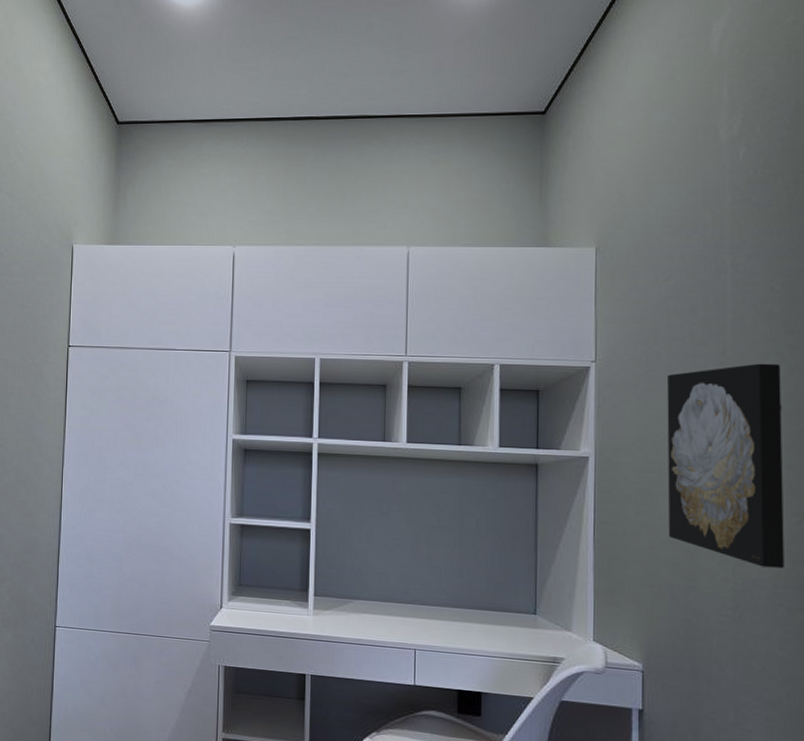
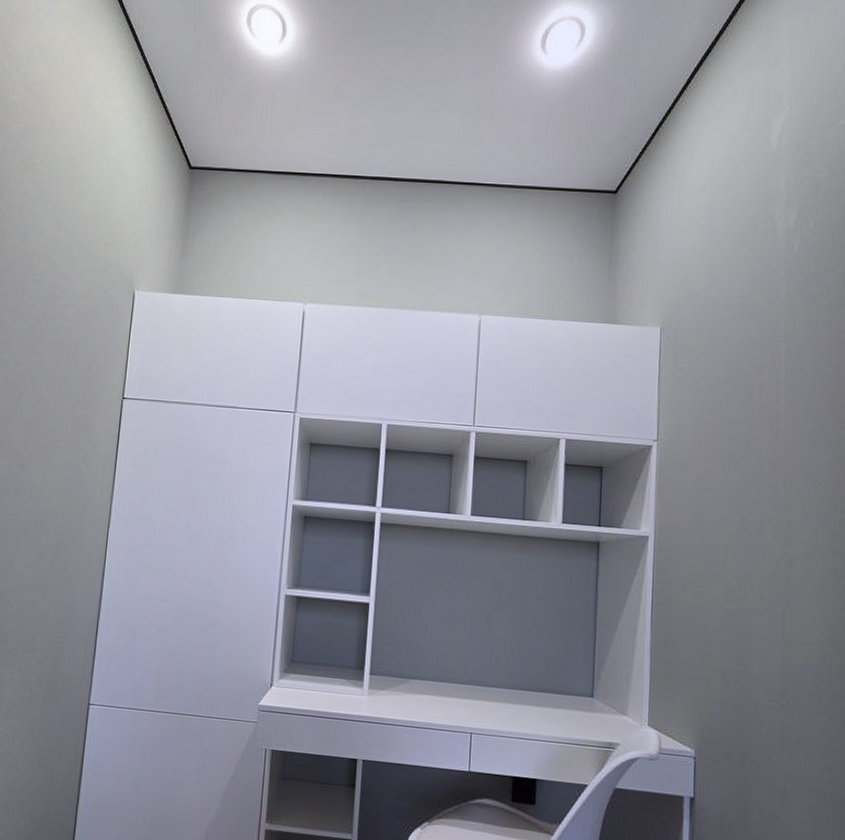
wall art: present [667,363,784,569] -> none [722,449,830,654]

